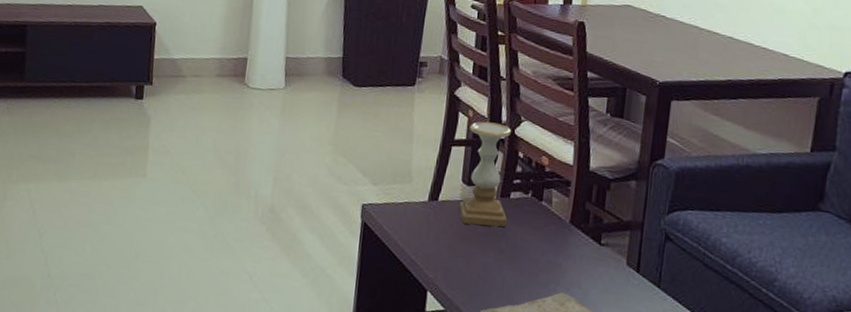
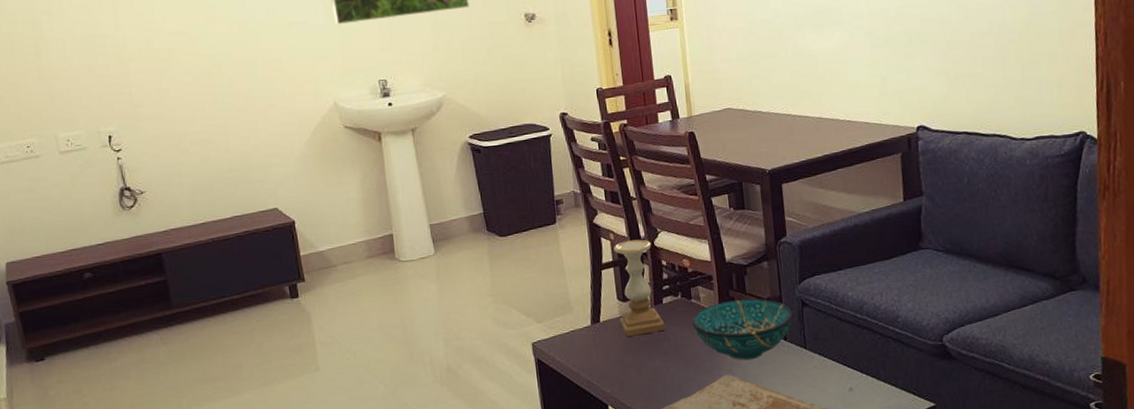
decorative bowl: none [537,212,653,285] -> present [692,299,793,361]

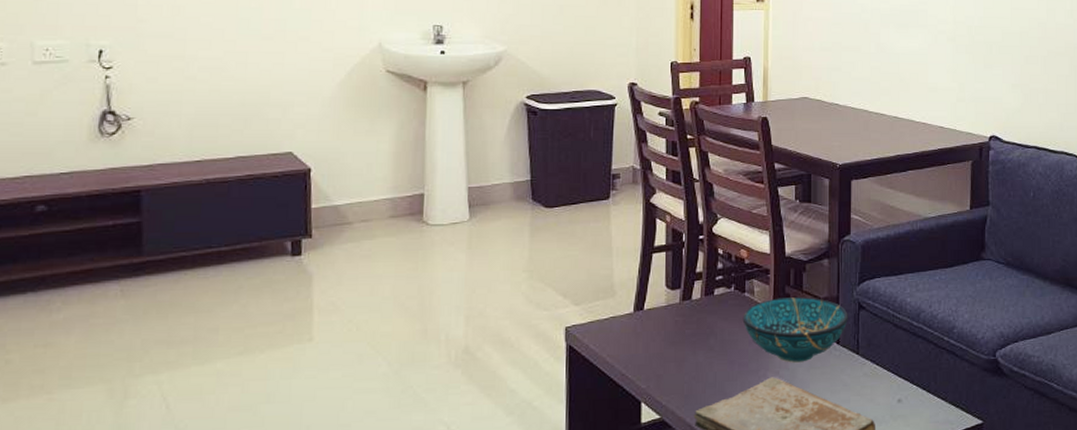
candle holder: present [614,239,665,337] -> none [664,224,714,328]

